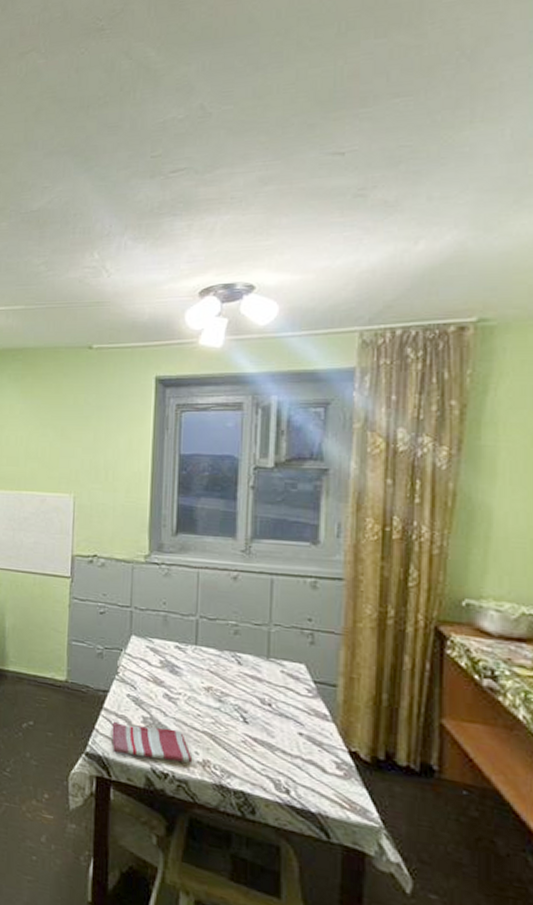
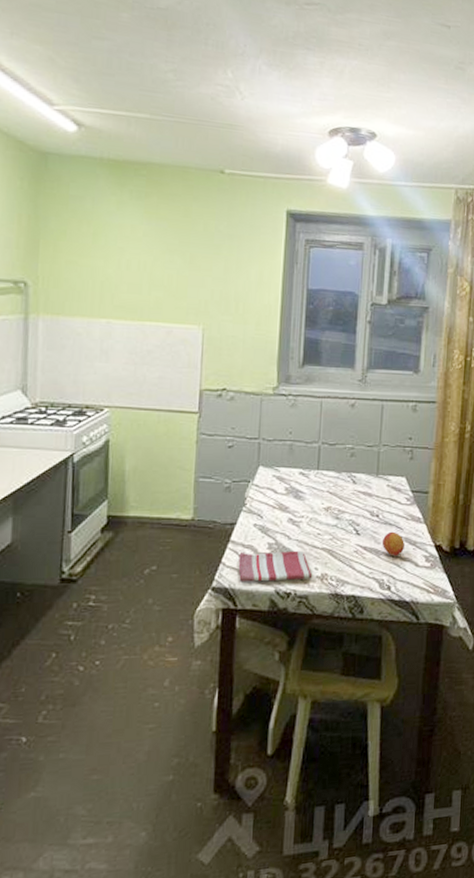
fruit: none [276,725,306,756] -> present [381,531,405,557]

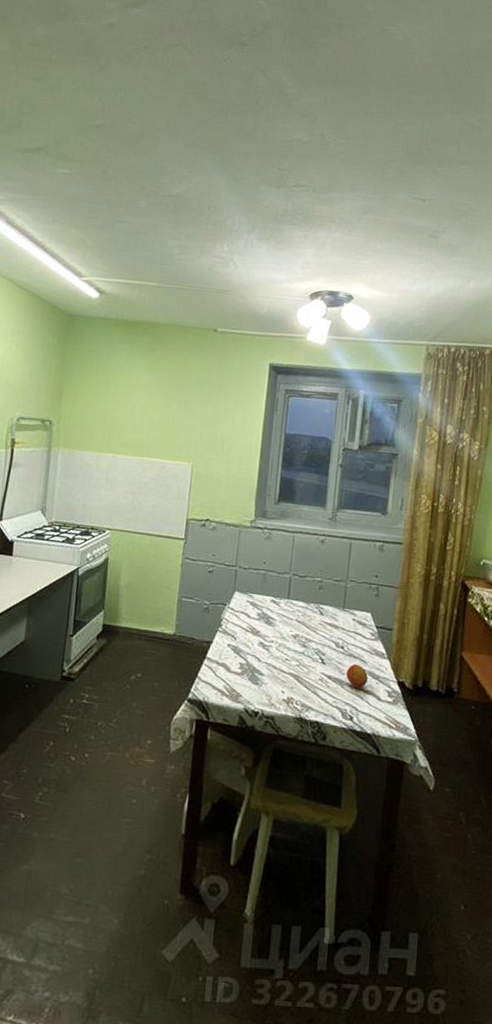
dish towel: present [238,550,313,583] -> none [212,668,279,701]

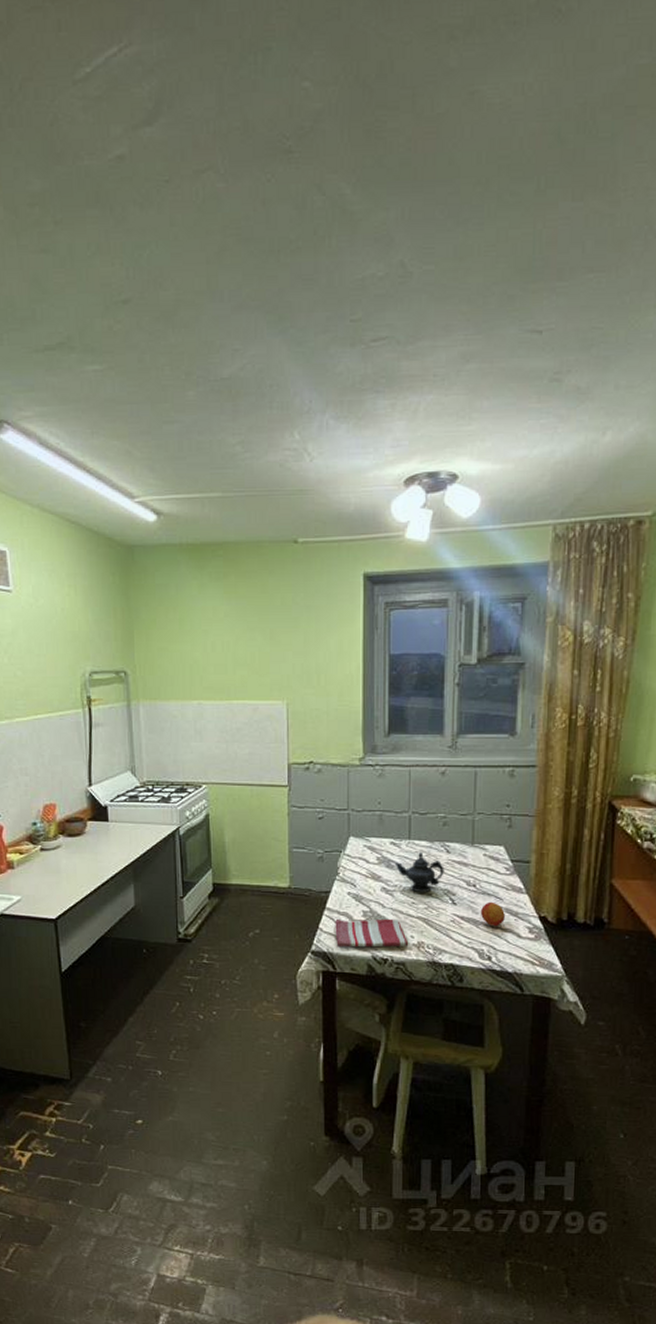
dish towel: none [212,668,279,701] -> present [335,918,409,948]
teapot: none [273,611,317,651] -> present [394,851,444,893]

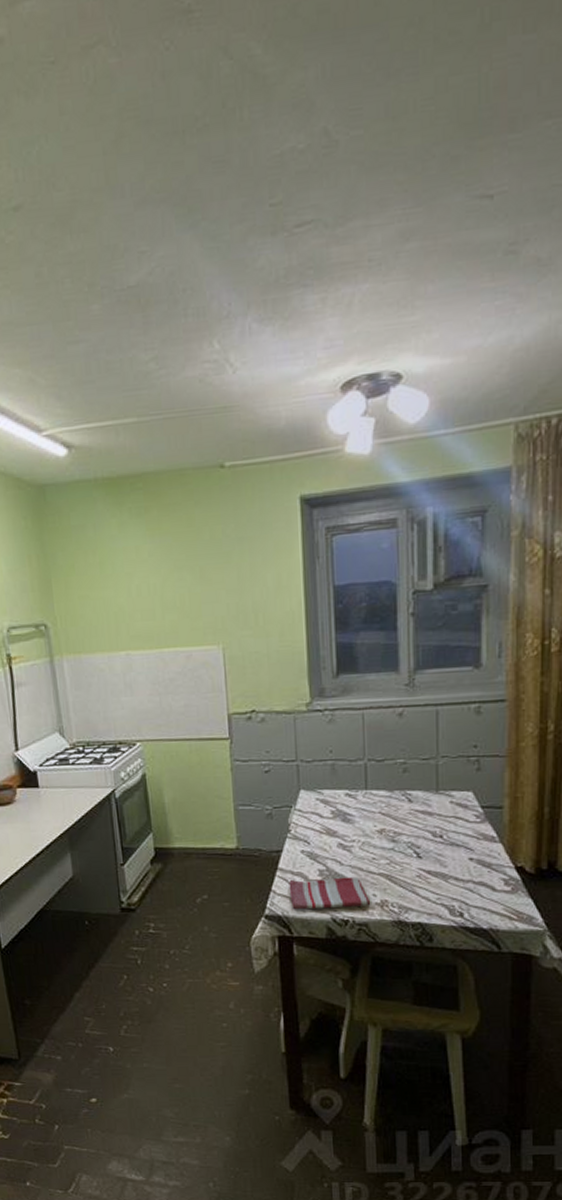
teapot: present [394,851,444,893] -> none [351,802,407,848]
fruit: present [480,901,505,927] -> none [448,853,477,881]

